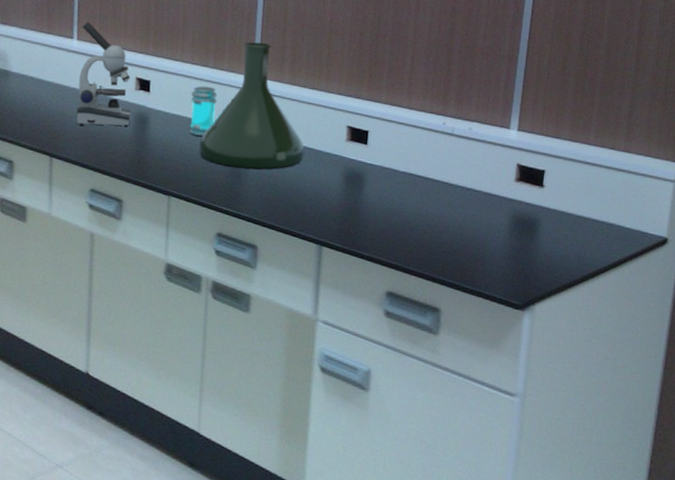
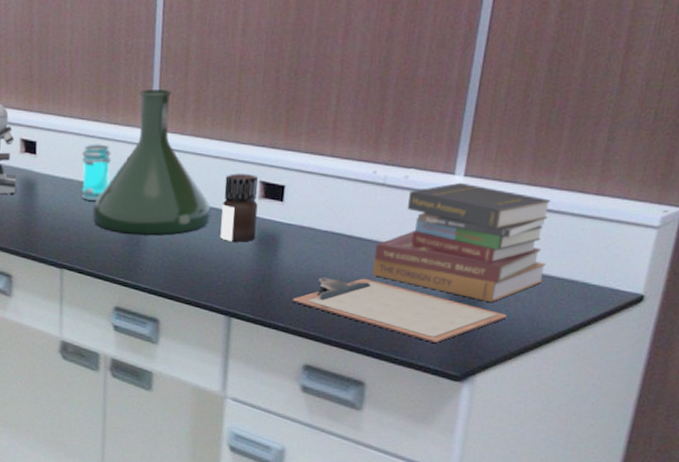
bottle: none [312,117,346,179] -> present [220,172,259,242]
clipboard: none [375,212,558,275] -> present [292,277,507,343]
books: none [444,135,588,241] -> present [372,182,550,303]

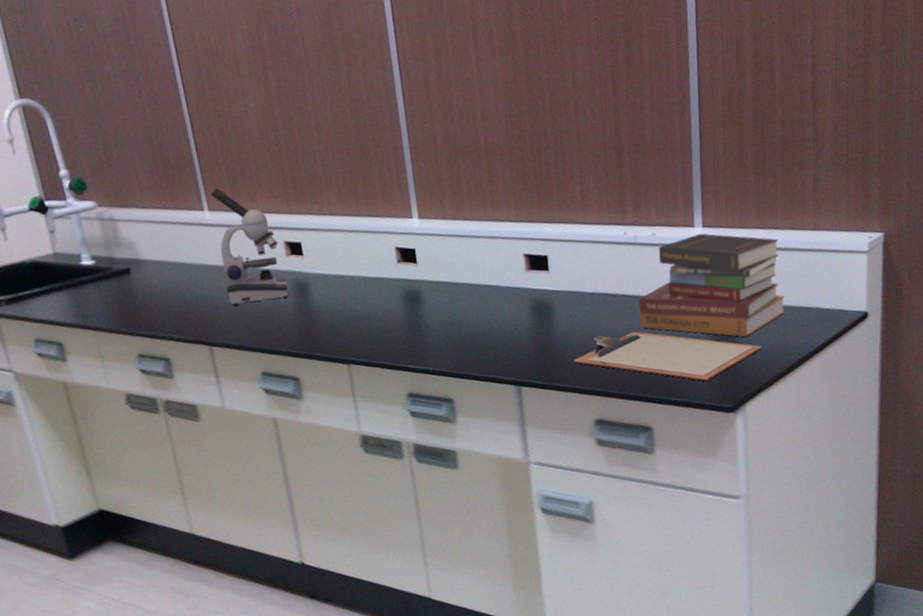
jar: present [81,144,111,201] -> none [348,237,381,294]
flask: present [92,89,211,236] -> none [369,178,484,321]
bottle: present [220,172,259,242] -> none [491,248,529,315]

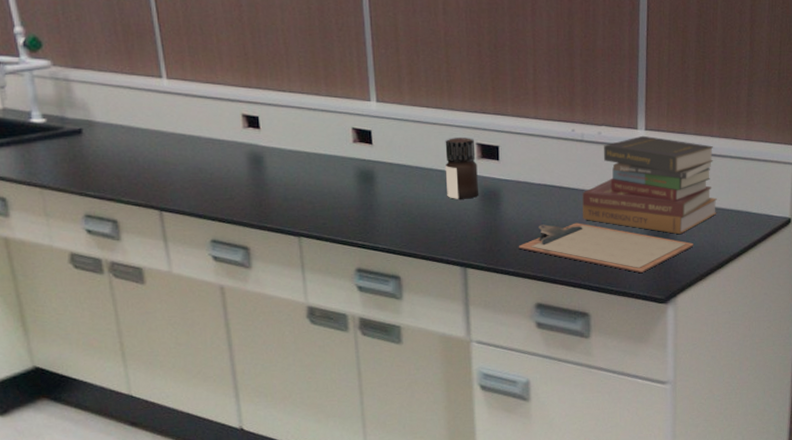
microscope: present [211,187,289,306] -> none [170,56,244,173]
bottle: none [491,248,529,315] -> present [445,136,478,199]

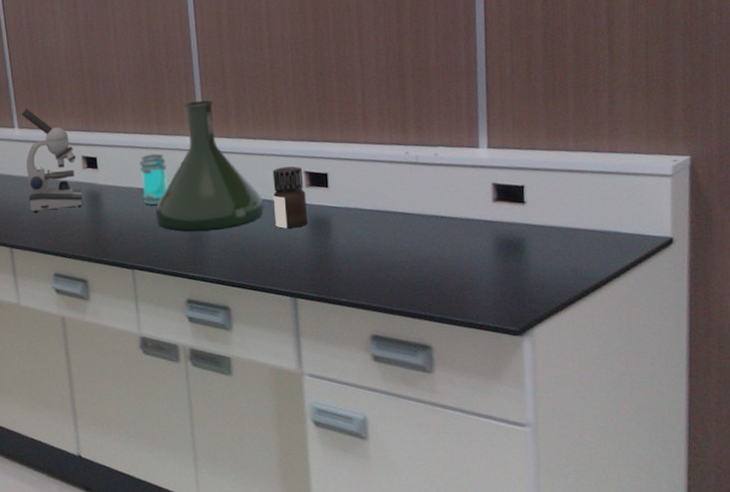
microscope: none [170,56,244,173] -> present [21,108,84,212]
jar: none [306,116,336,170] -> present [139,153,167,205]
flask: none [323,64,436,200] -> present [155,100,264,231]
clipboard: present [518,222,694,273] -> none [350,249,552,302]
books: present [582,135,717,235] -> none [419,154,579,260]

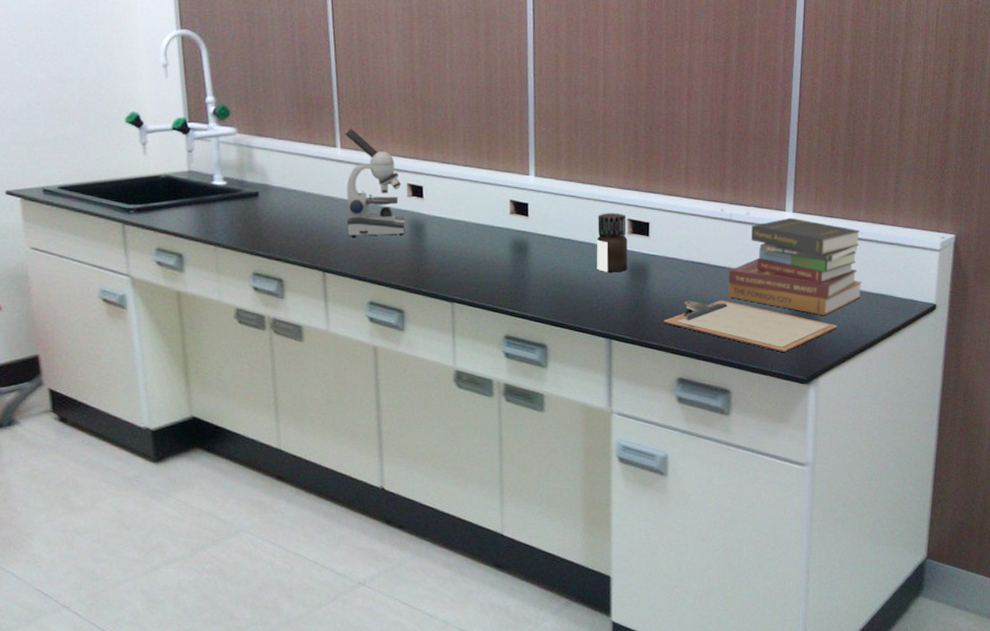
jar: present [139,153,167,205] -> none [466,188,494,239]
flask: present [155,100,264,231] -> none [480,140,587,269]
clipboard: none [350,249,552,302] -> present [663,300,838,352]
books: none [419,154,579,260] -> present [728,217,862,316]

